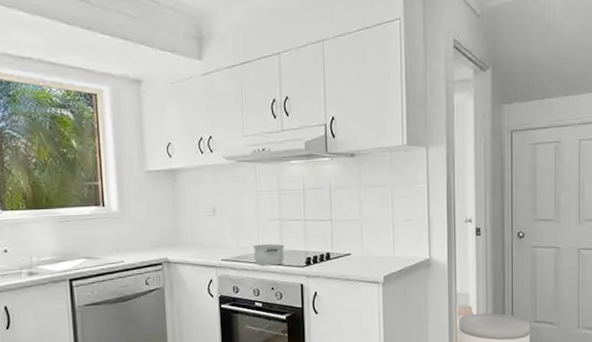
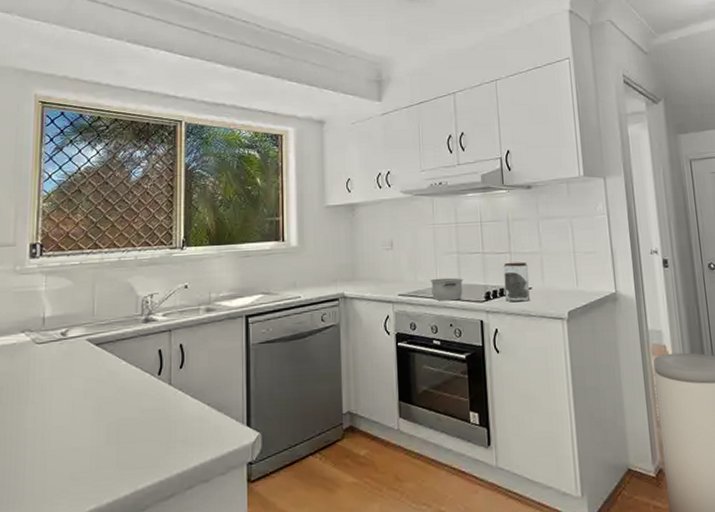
jar: none [324,229,349,268] -> present [503,262,531,303]

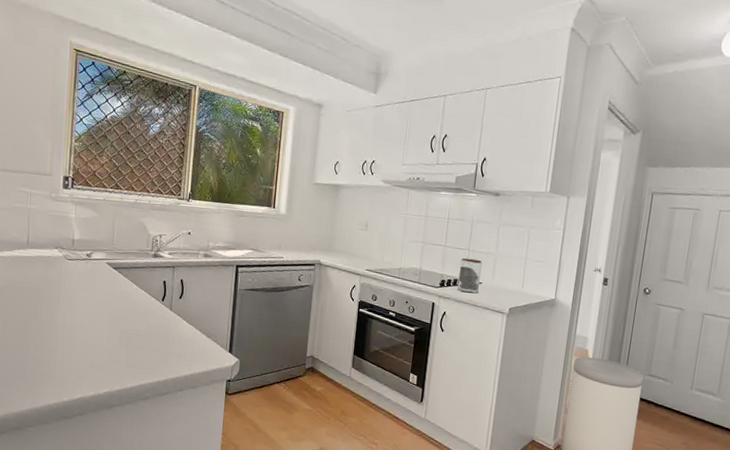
cooking pot: present [430,277,463,302] -> none [395,261,424,283]

